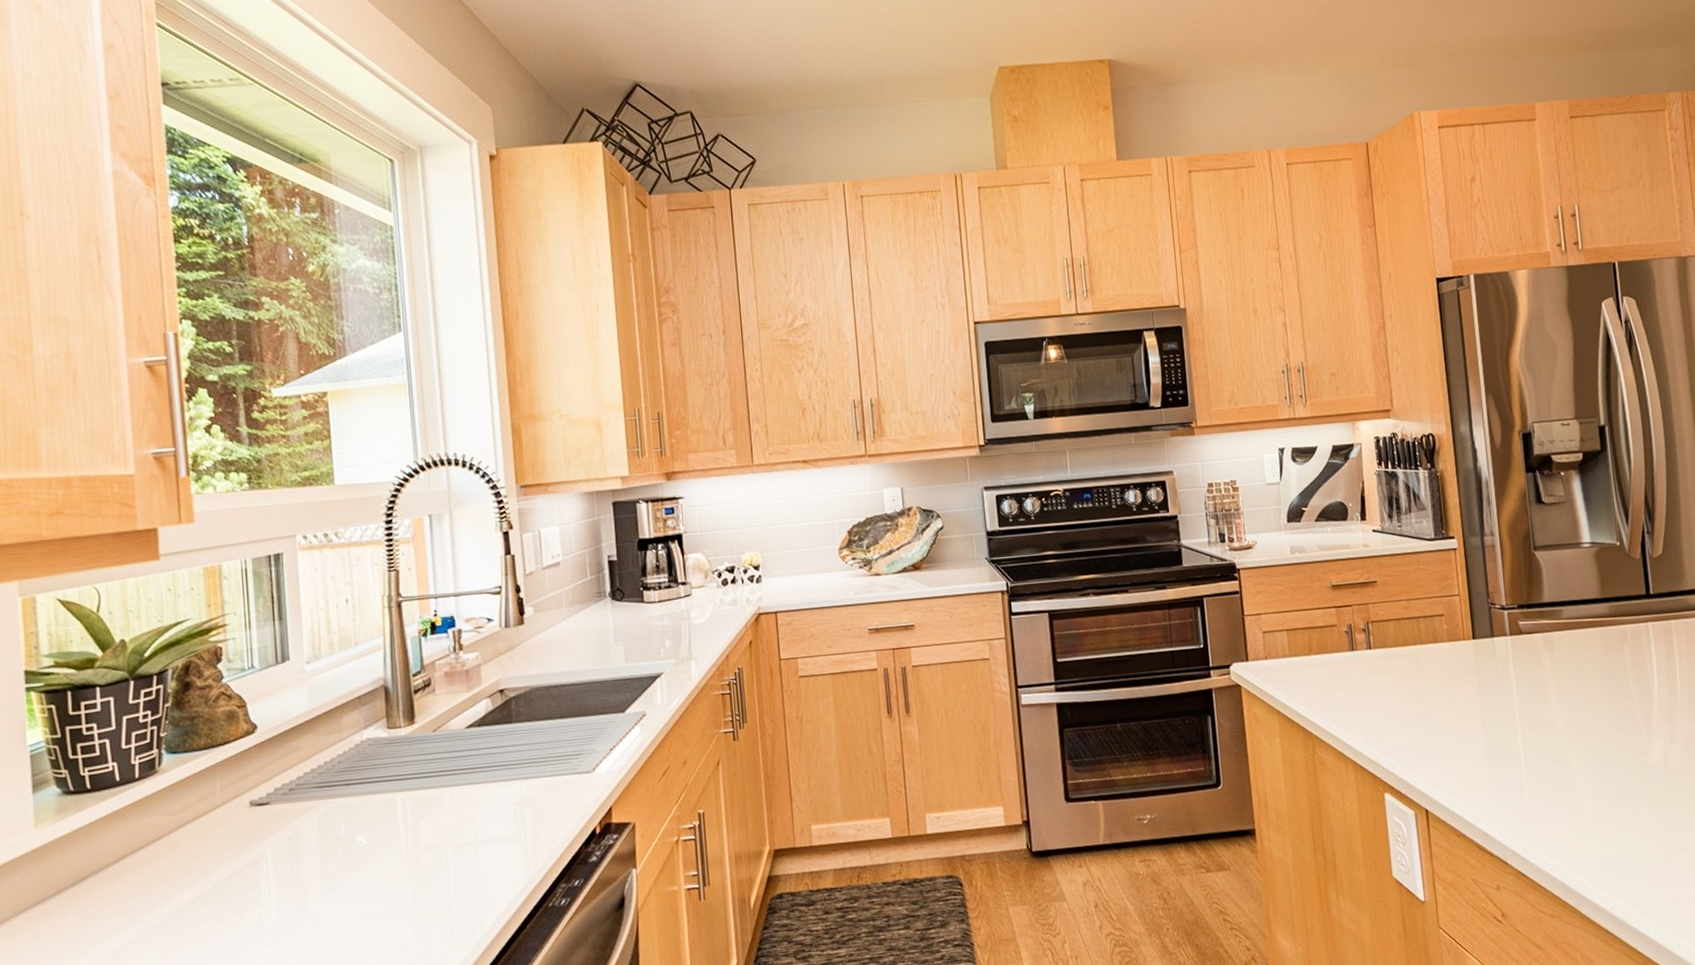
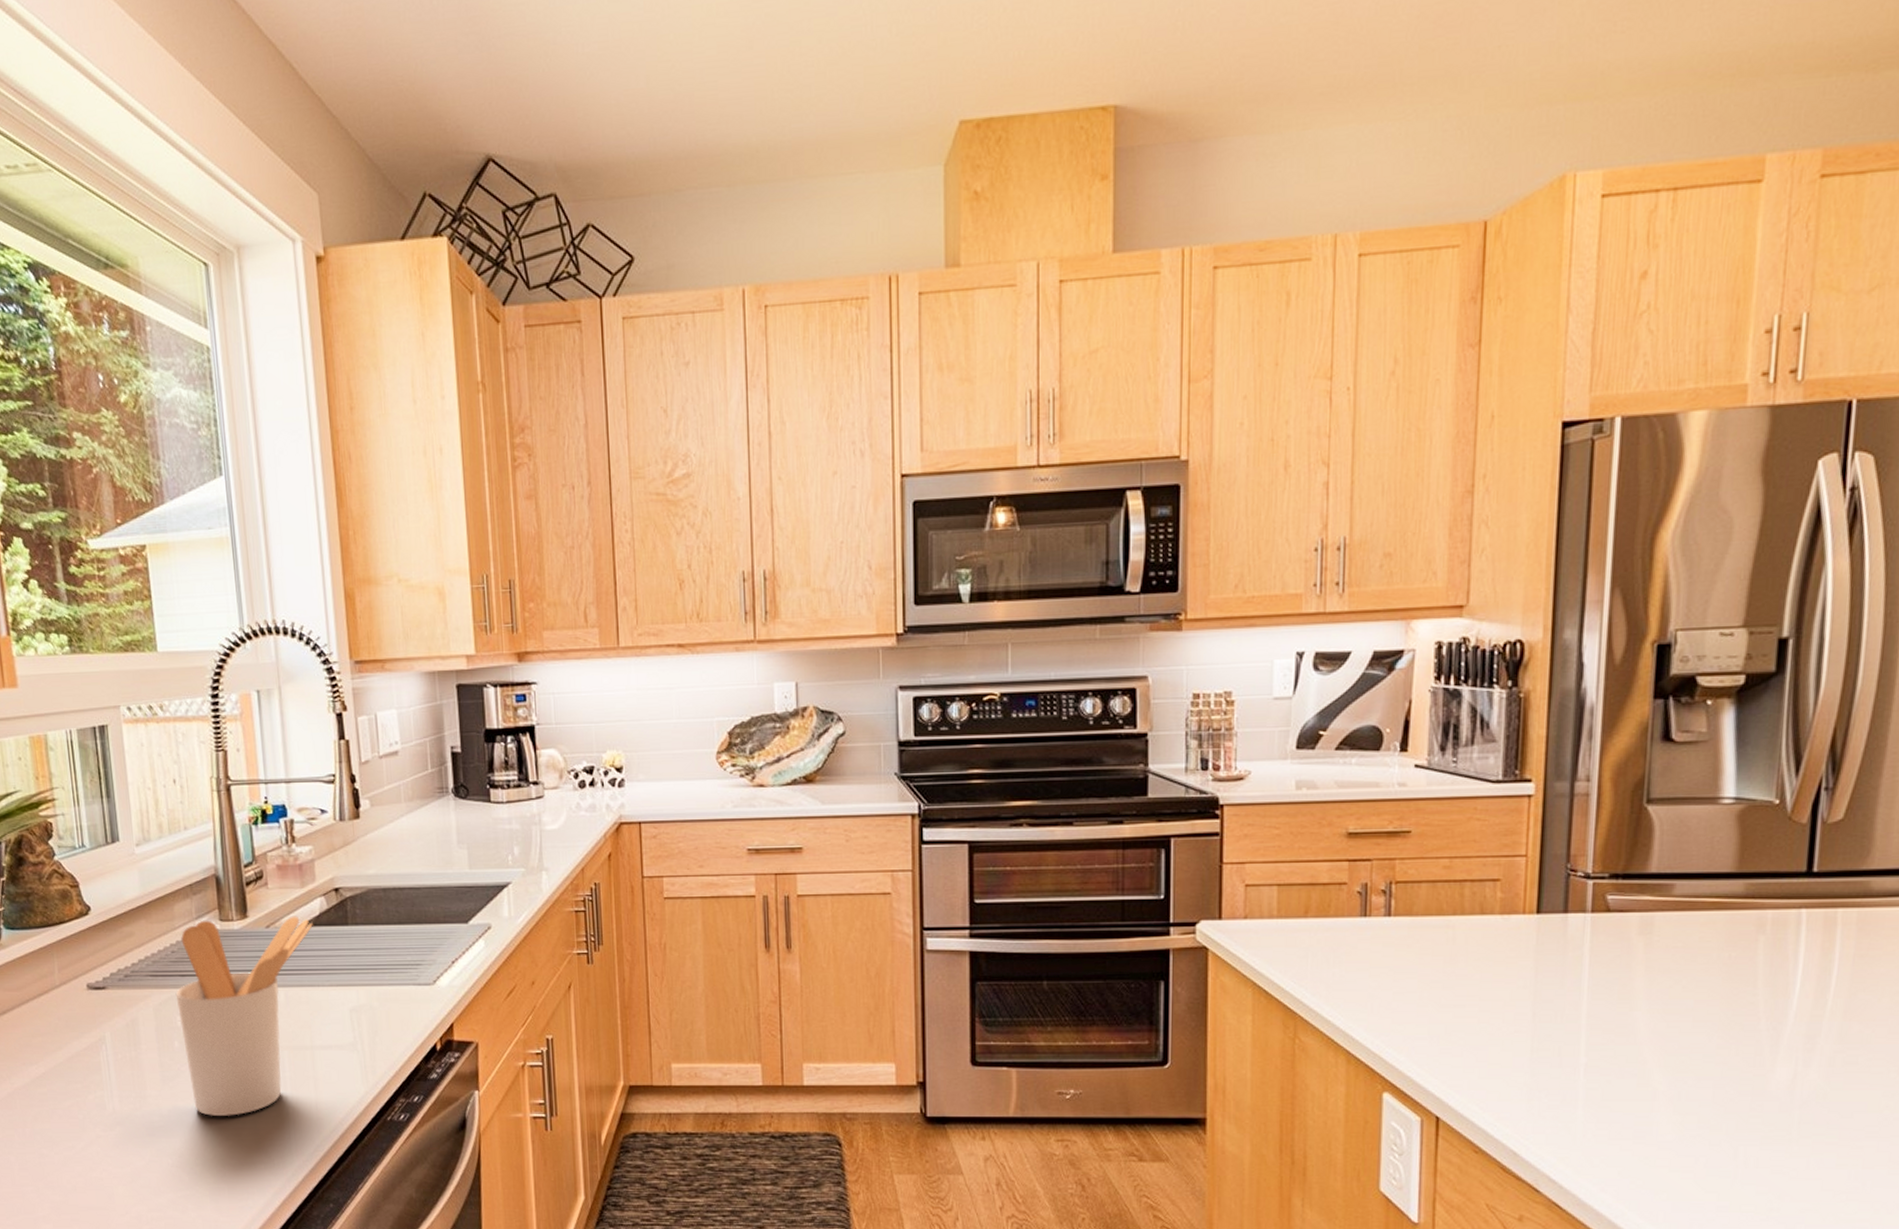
utensil holder: none [340,718,479,921] -> present [175,916,313,1116]

